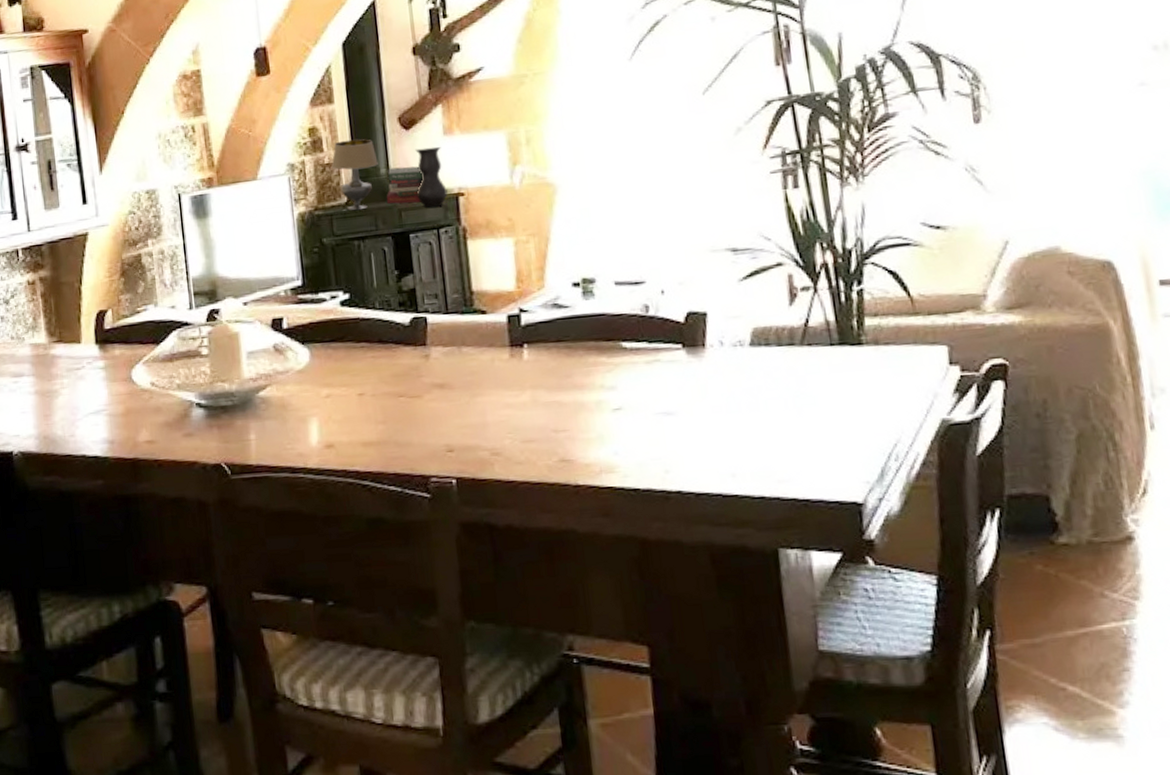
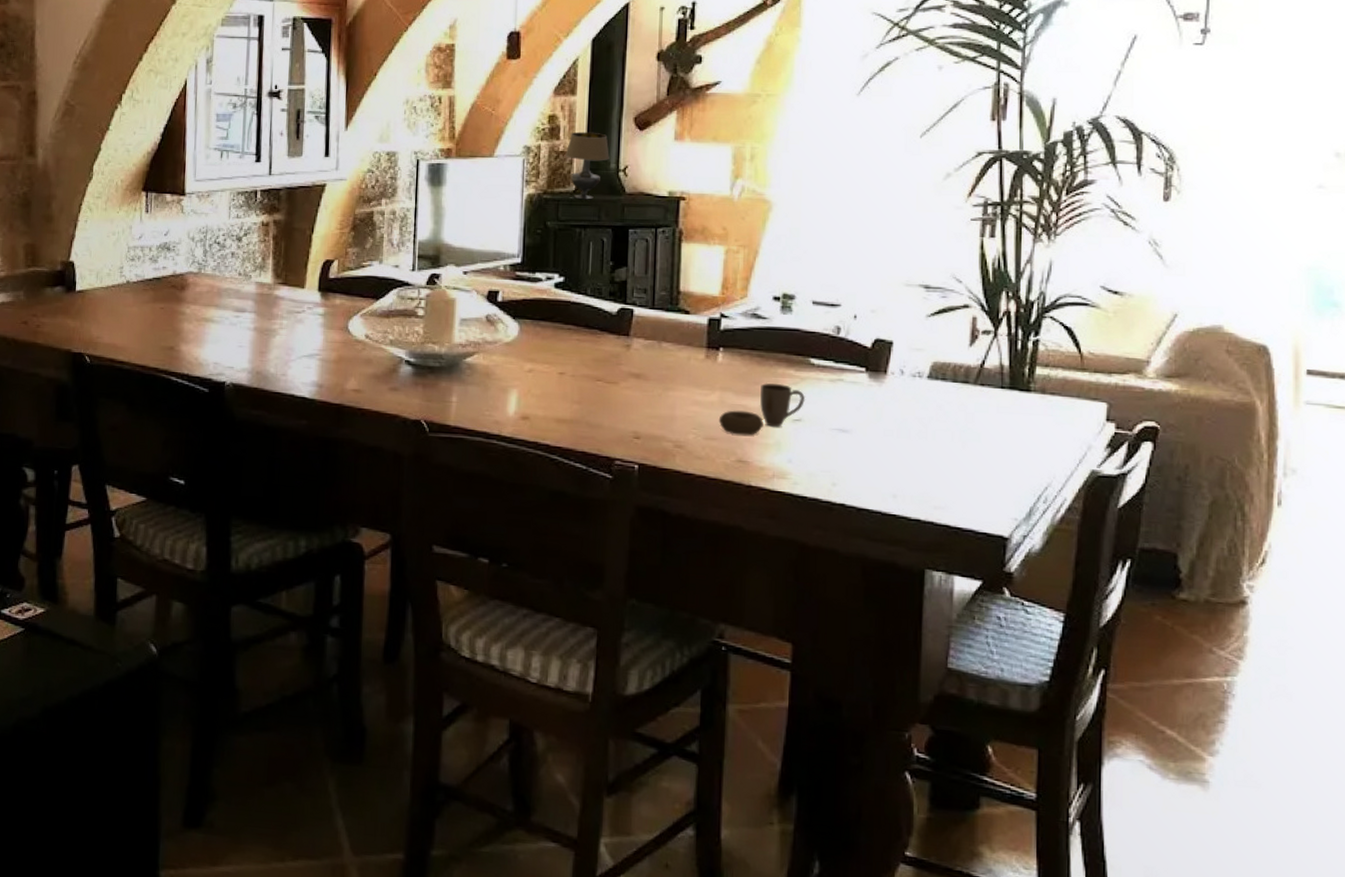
books: present [386,166,423,204] -> none [612,164,649,200]
vase: present [415,146,448,208] -> none [641,149,670,207]
cup: none [533,373,623,433] -> present [718,382,806,435]

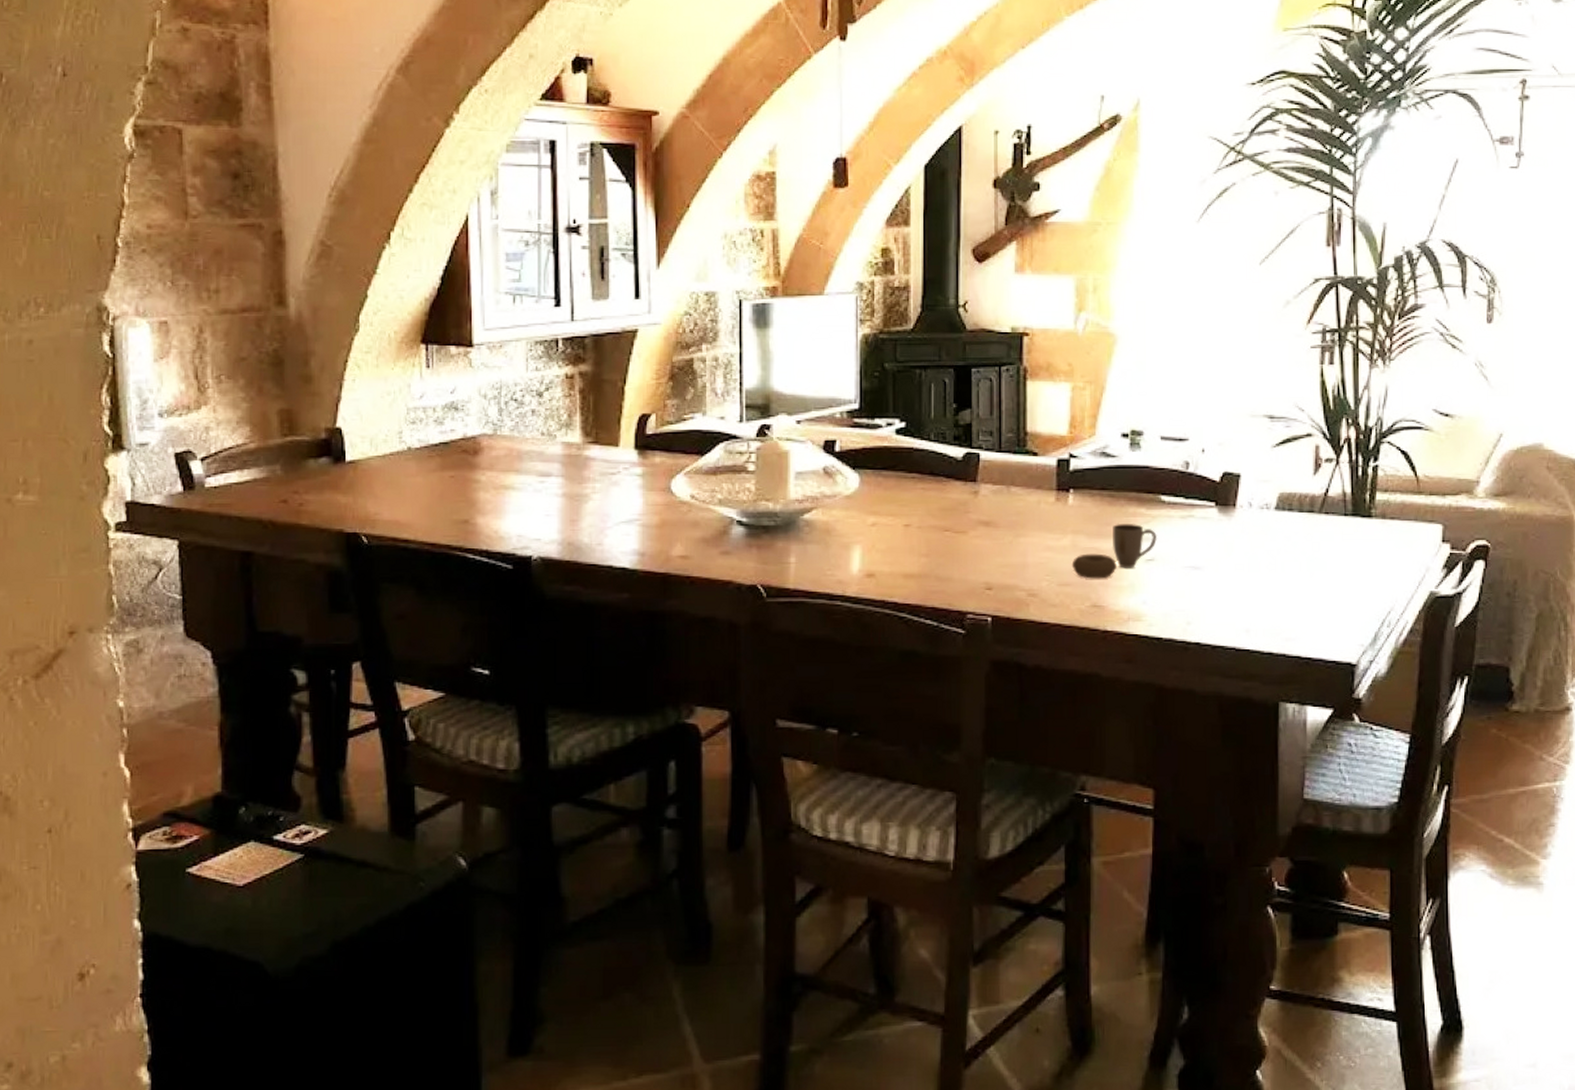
table lamp: present [565,131,610,200] -> none [901,265,948,339]

